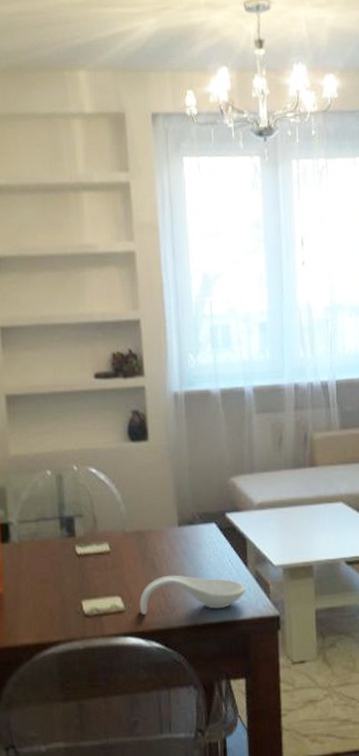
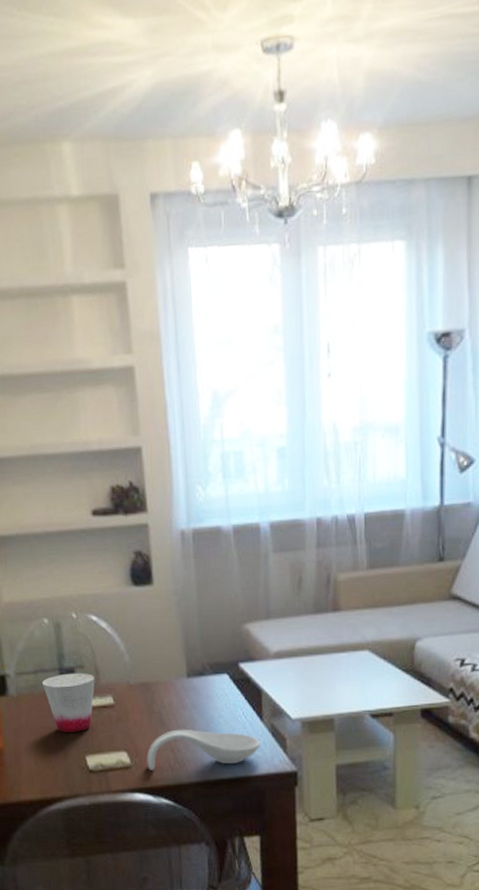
cup: none [43,521,93,579] -> present [42,672,95,733]

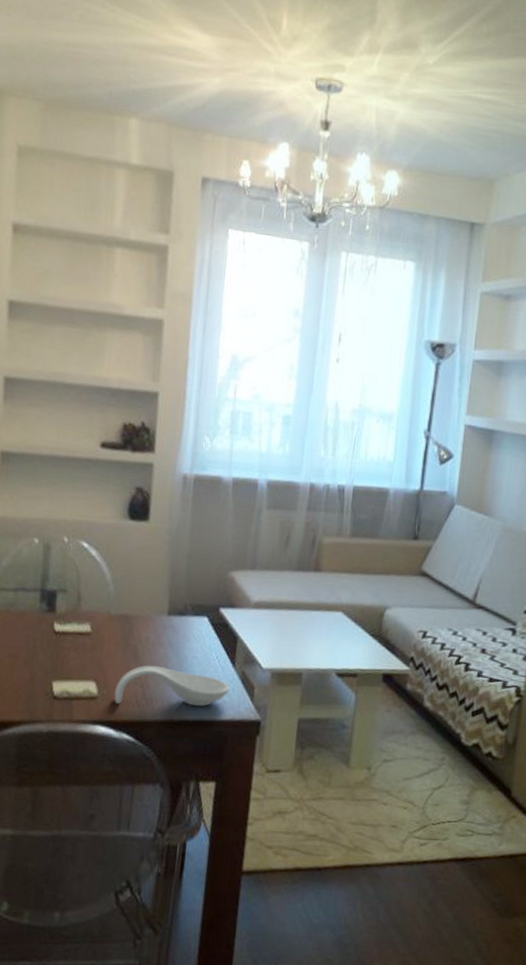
cup: present [42,672,95,733] -> none [21,595,76,656]

